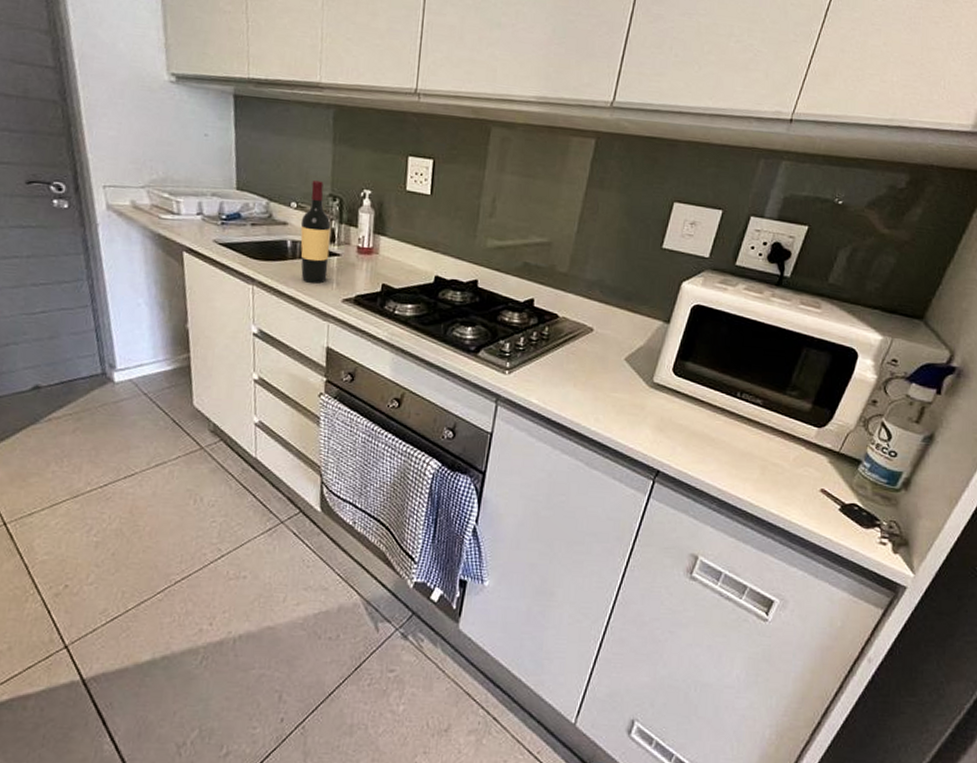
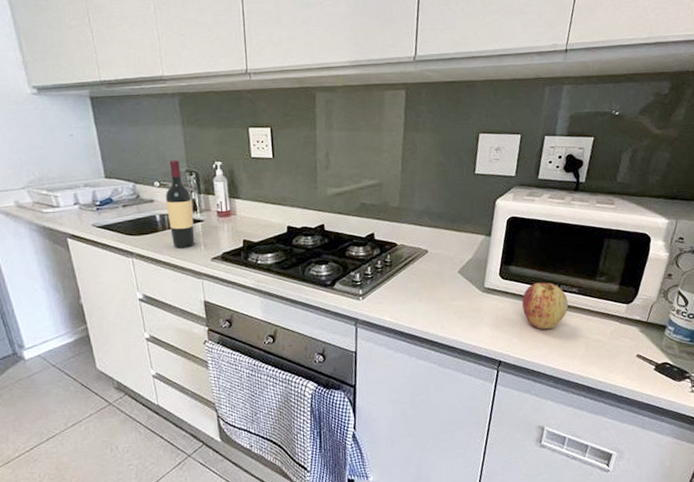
apple: none [694,386,749,443] -> present [522,282,569,330]

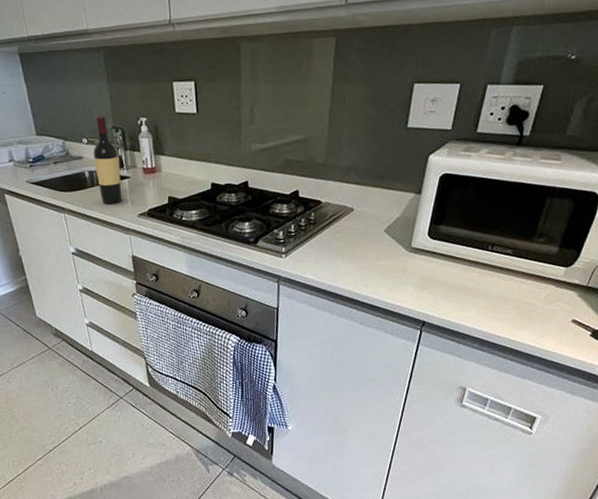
apple: present [522,282,569,330] -> none [451,243,501,292]

